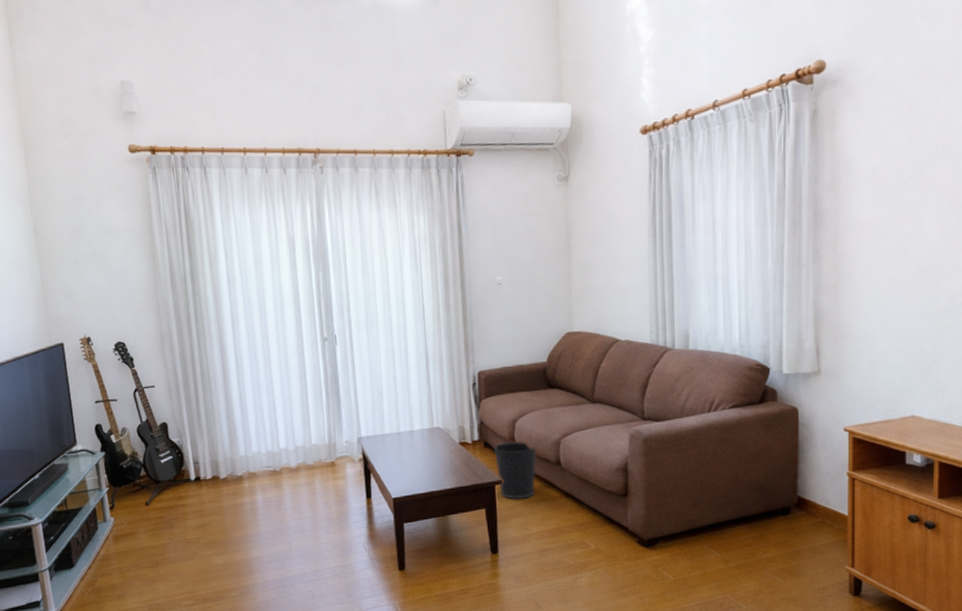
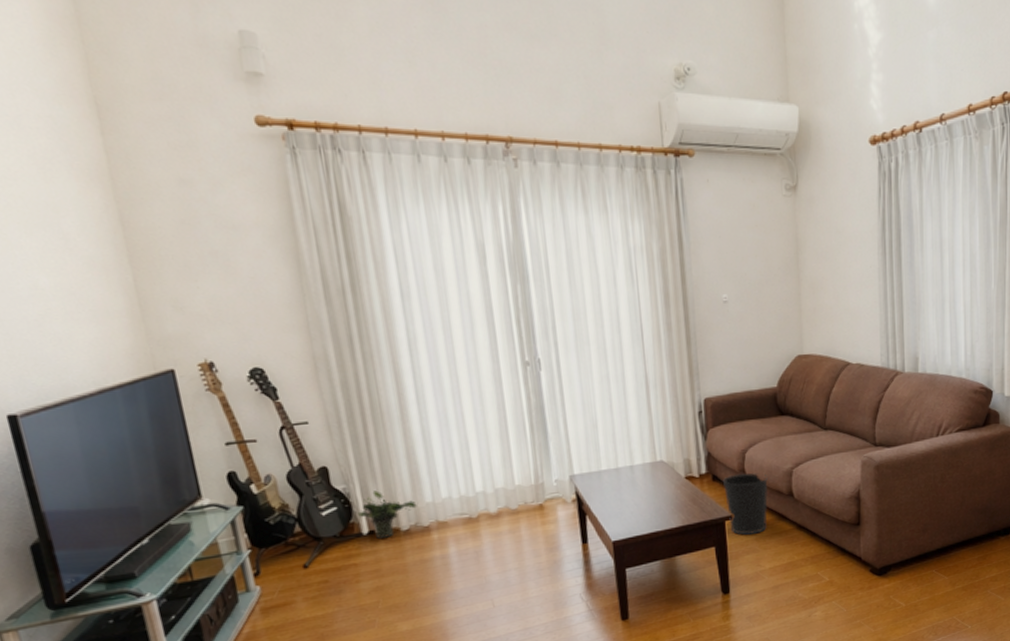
potted plant: none [188,444,233,484] -> present [358,490,417,538]

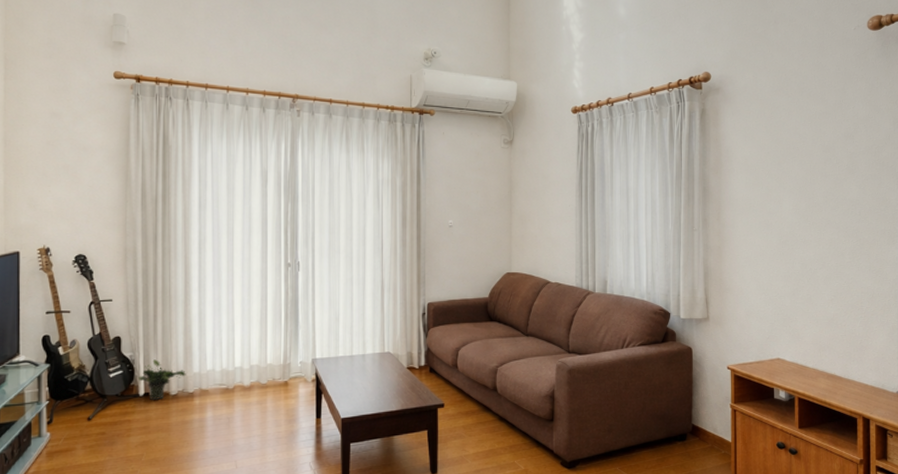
wastebasket: present [722,473,769,535] -> none [438,368,477,422]

